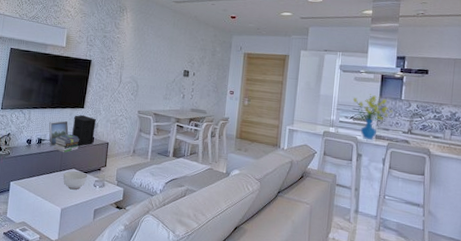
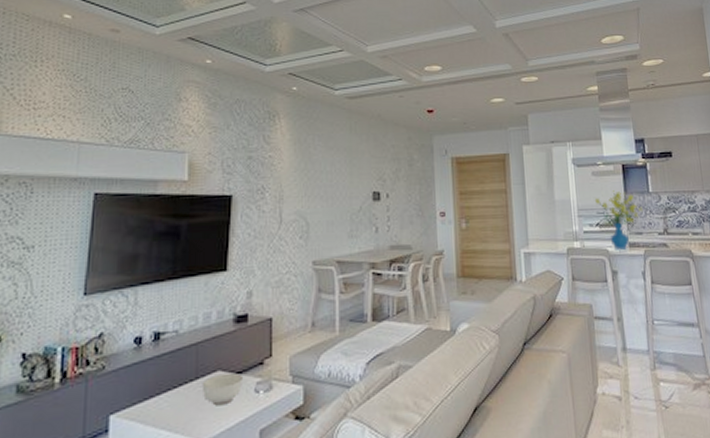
picture frame: present [48,121,69,147] -> none [170,296,205,342]
books: present [53,134,79,153] -> none [181,316,224,348]
speaker: present [71,114,96,147] -> none [210,281,248,334]

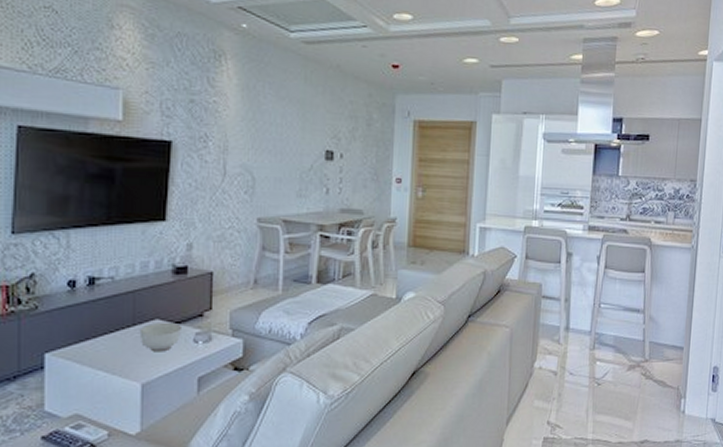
bouquet: present [594,190,643,251] -> none [560,171,609,234]

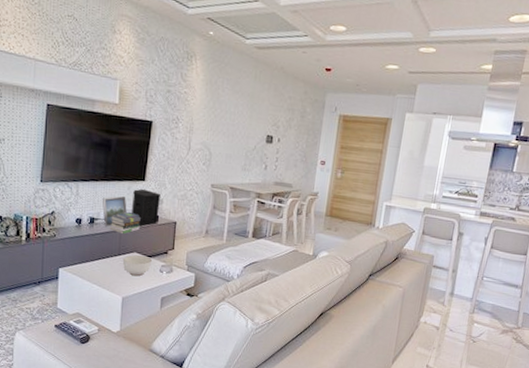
picture frame: none [104,244,142,288] -> present [102,196,127,227]
books: none [117,265,162,296] -> present [109,212,141,235]
speaker: none [148,231,188,284] -> present [131,188,160,228]

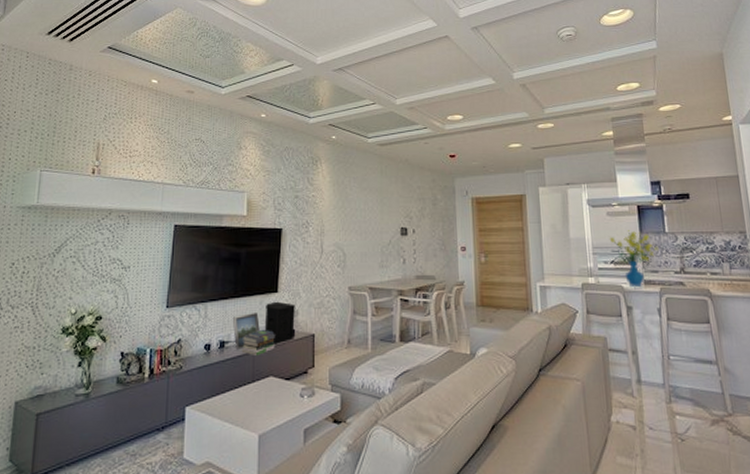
bowl: present [122,255,152,276] -> none [257,378,290,406]
bouquet: none [459,165,502,218] -> present [609,230,659,288]

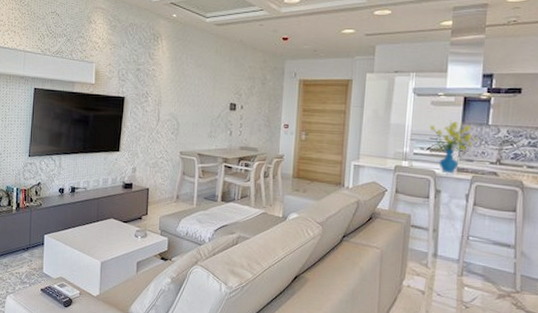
picture frame: present [232,313,260,350] -> none [81,166,104,195]
books: present [241,330,275,357] -> none [88,181,116,202]
speaker: present [264,301,295,346] -> none [107,158,134,195]

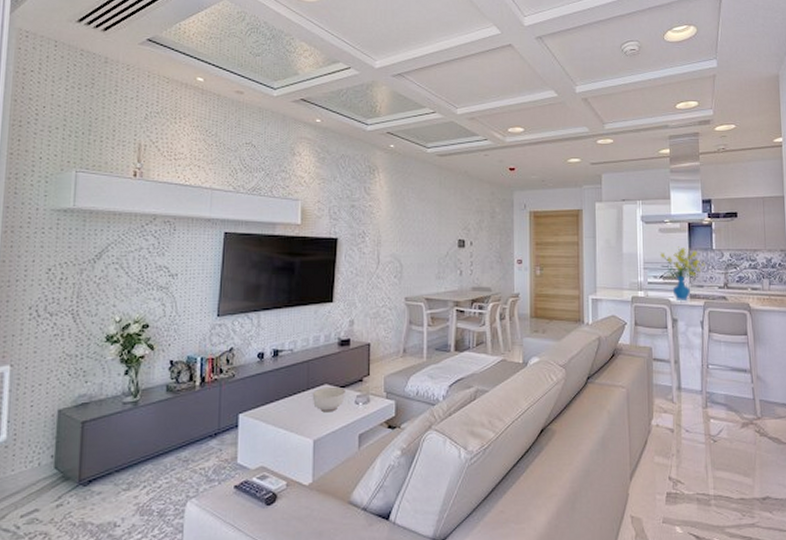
bowl: none [100,221,127,241] -> present [312,386,345,413]

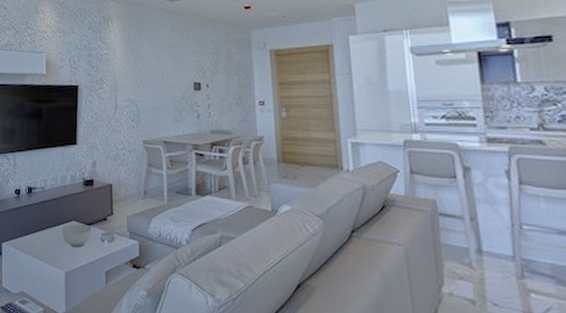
bouquet: present [659,246,705,302] -> none [439,80,507,146]

